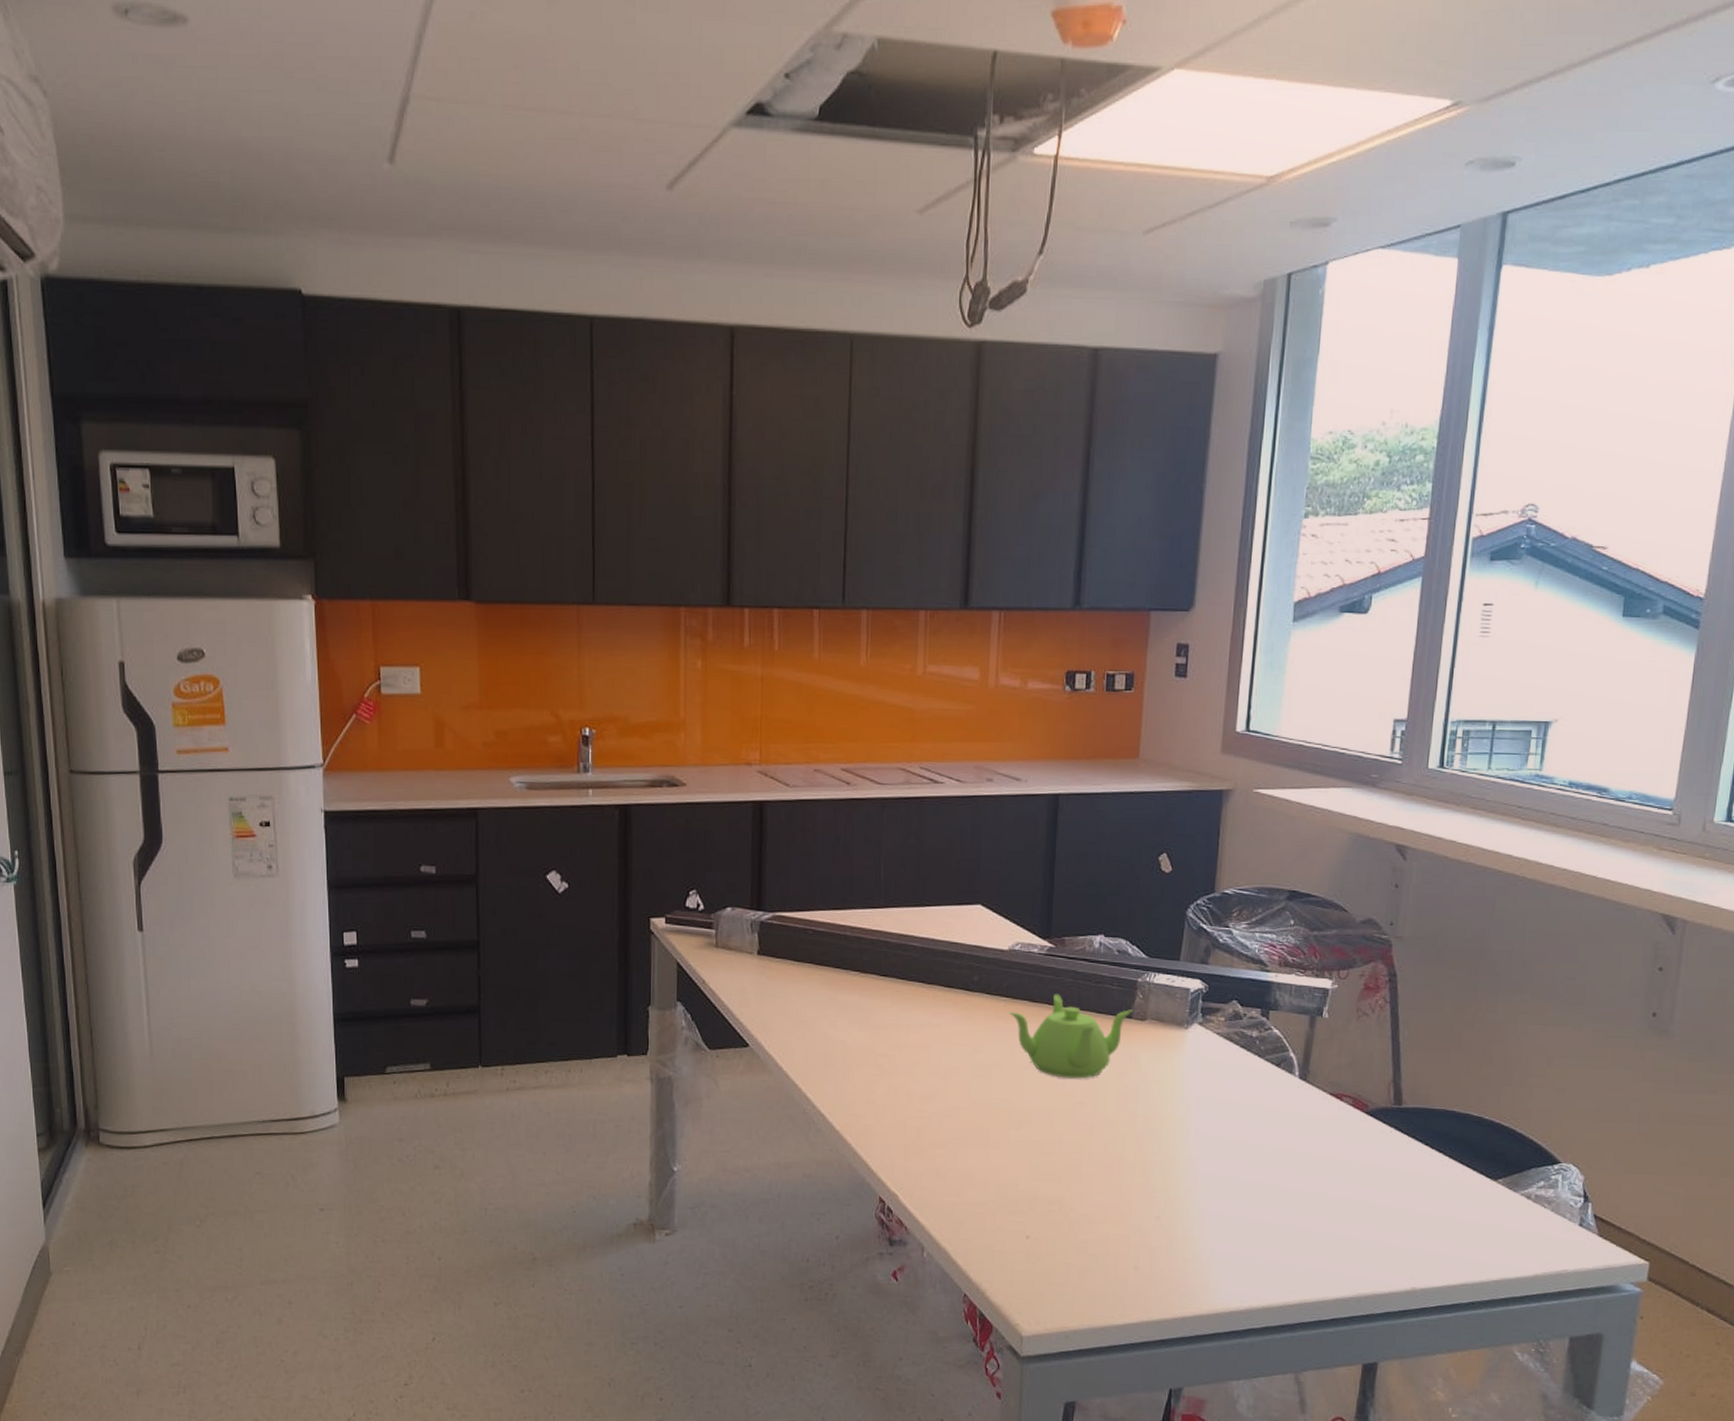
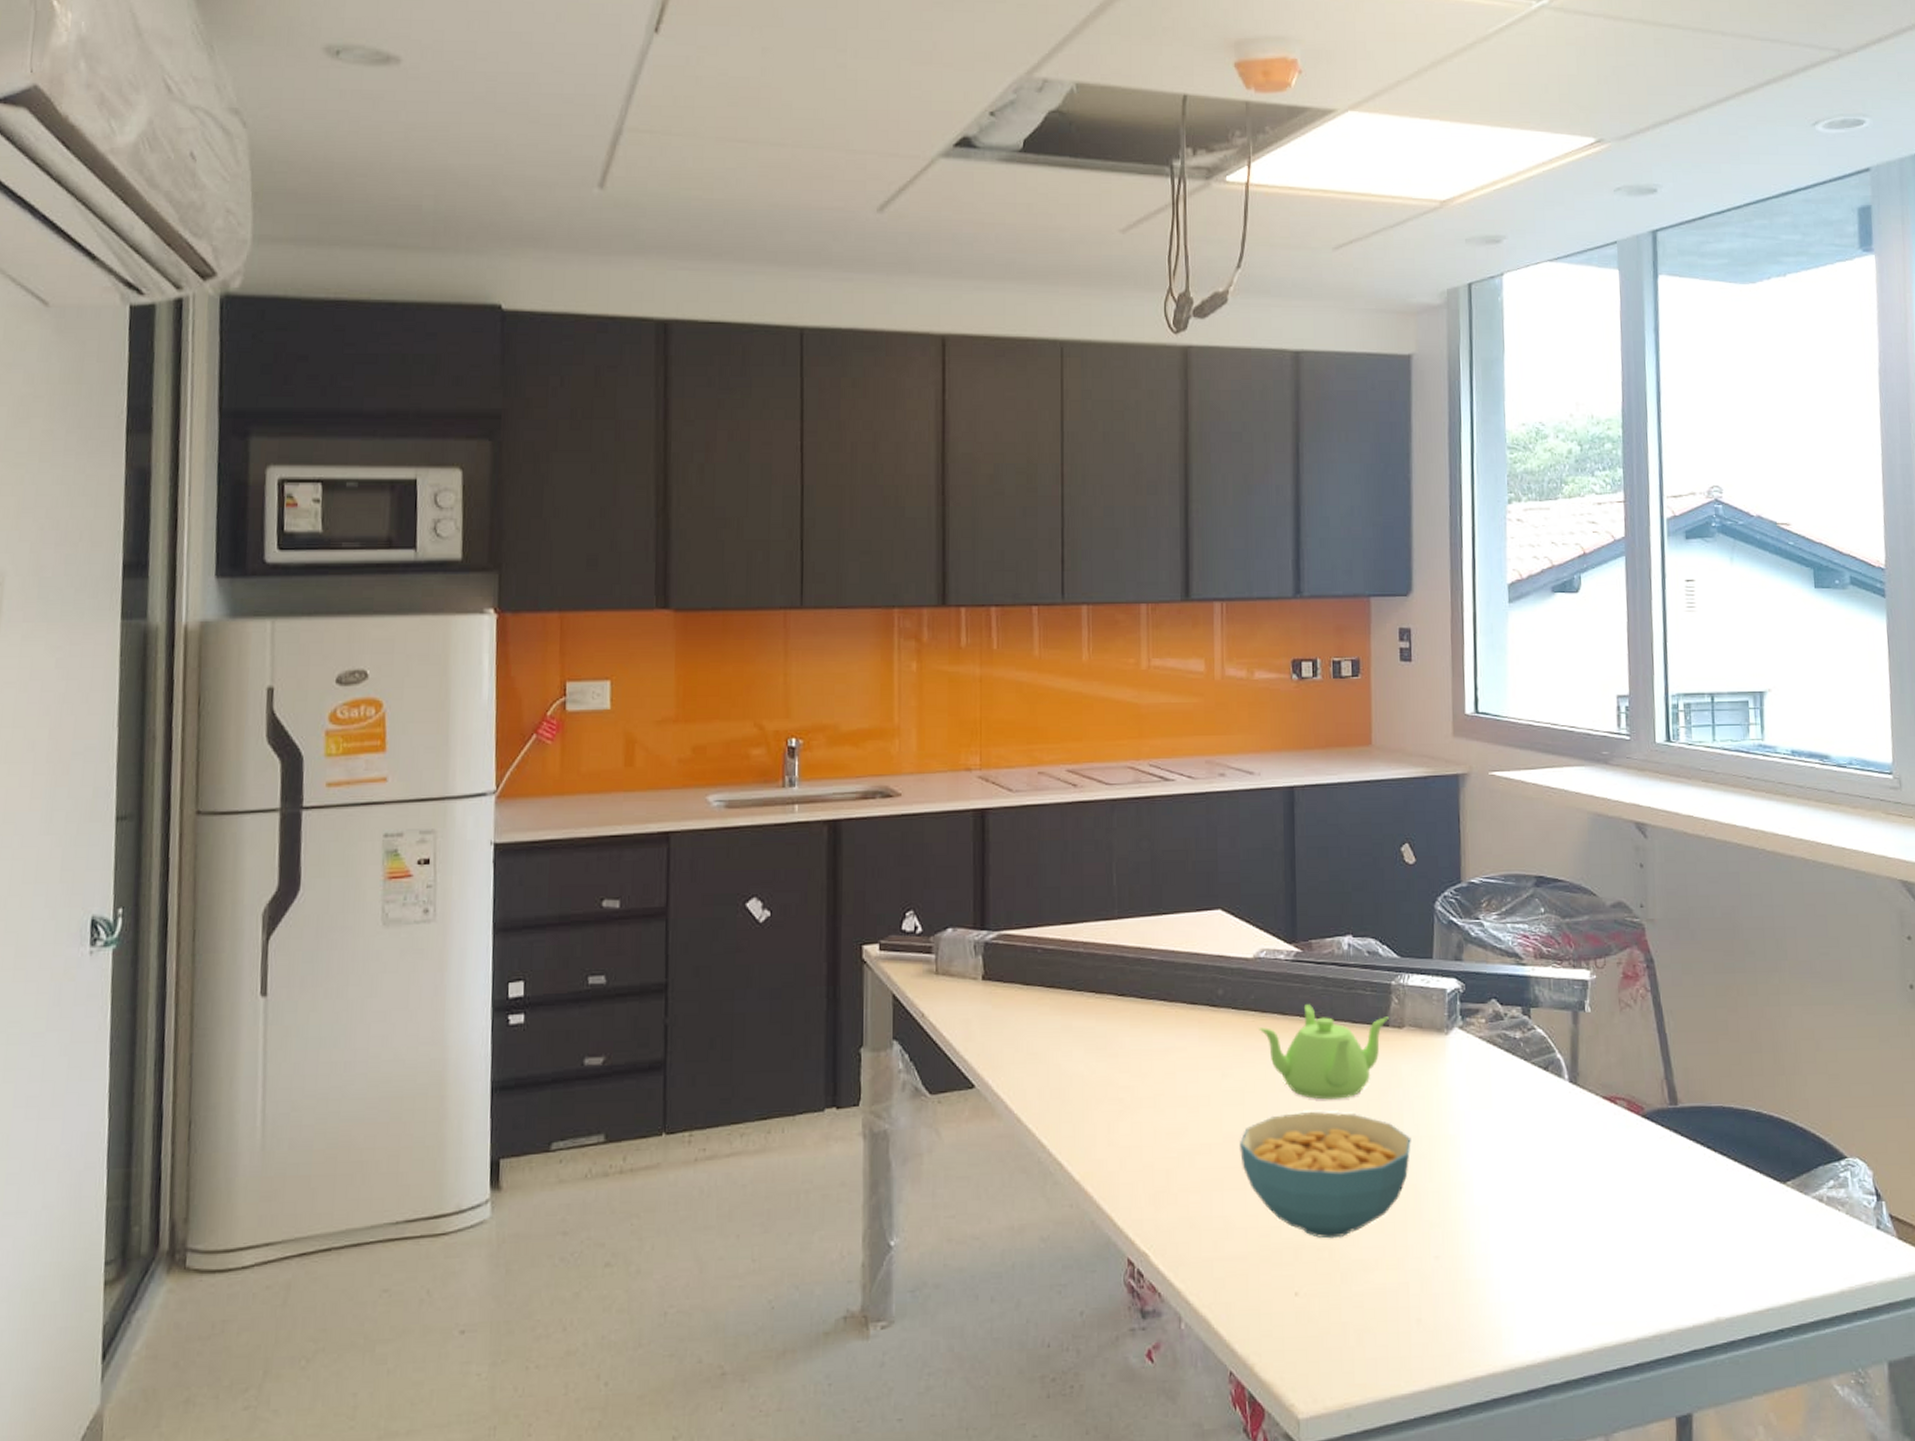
cereal bowl: none [984,1087,1144,1195] -> present [1239,1111,1411,1239]

